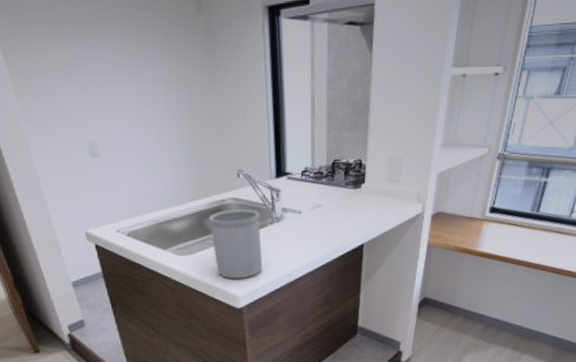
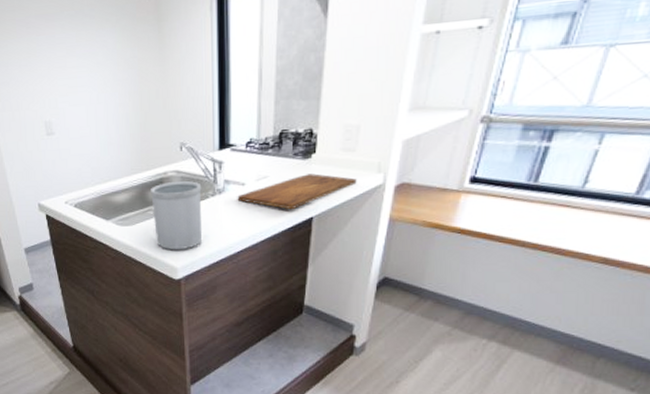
cutting board: none [294,203,400,237] -> present [237,173,357,210]

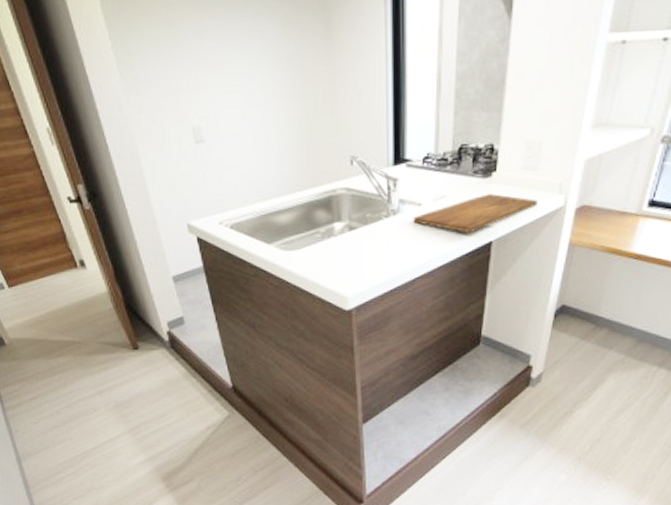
utensil holder: present [151,181,203,249] -> none [318,200,375,277]

